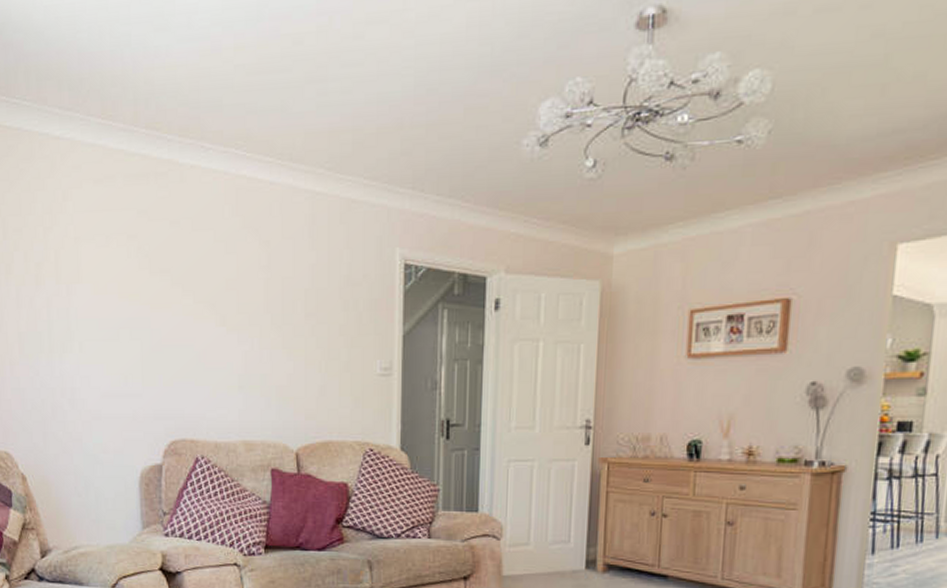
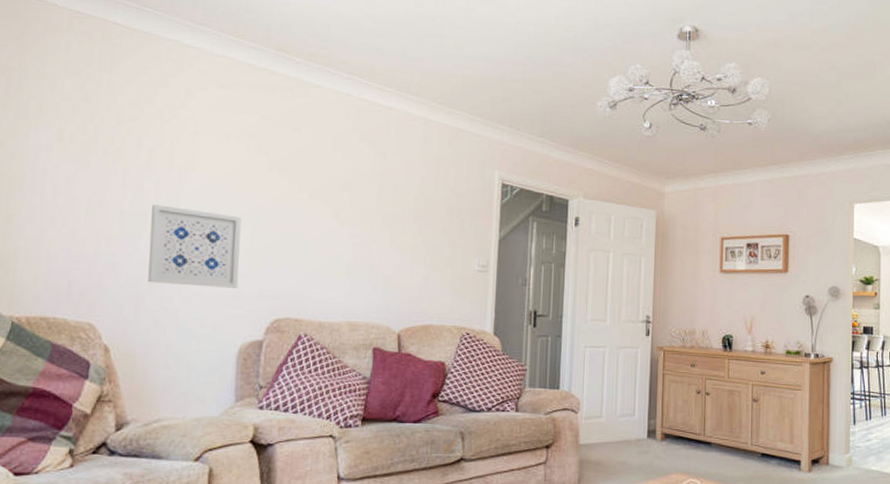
wall art: none [46,324,134,409] -> present [148,204,242,288]

